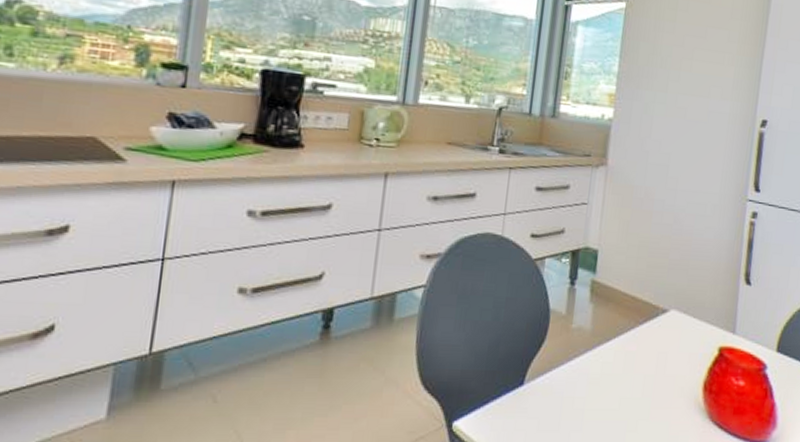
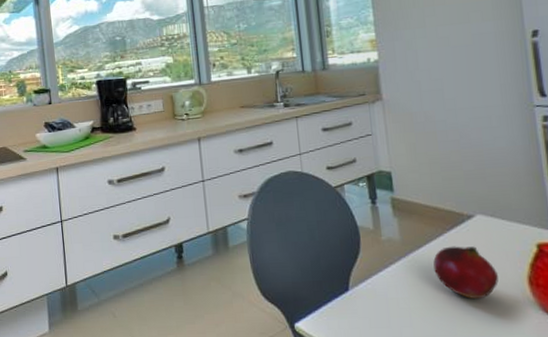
fruit: none [617,342,677,403] -> present [433,246,498,300]

